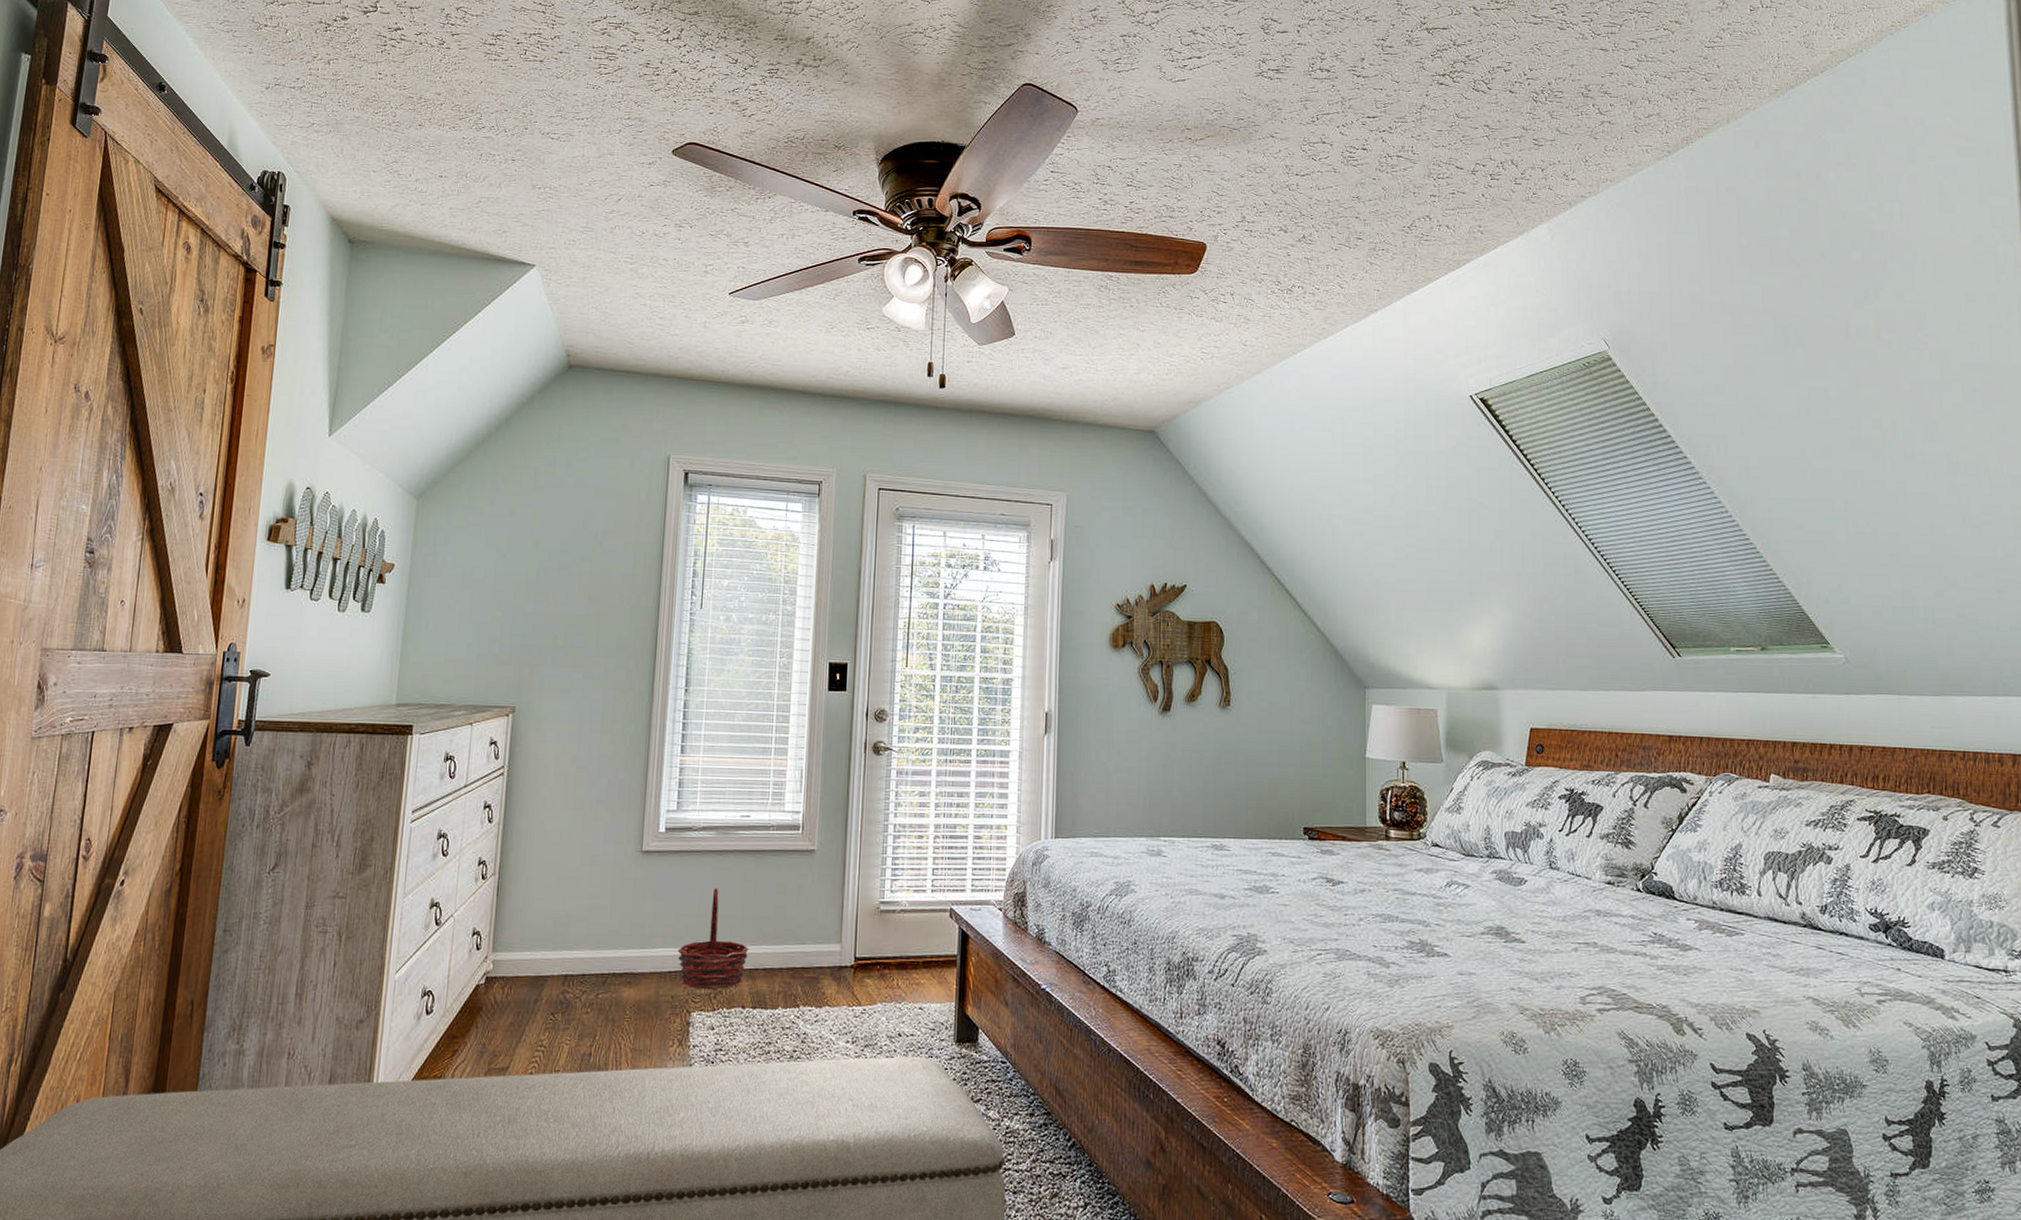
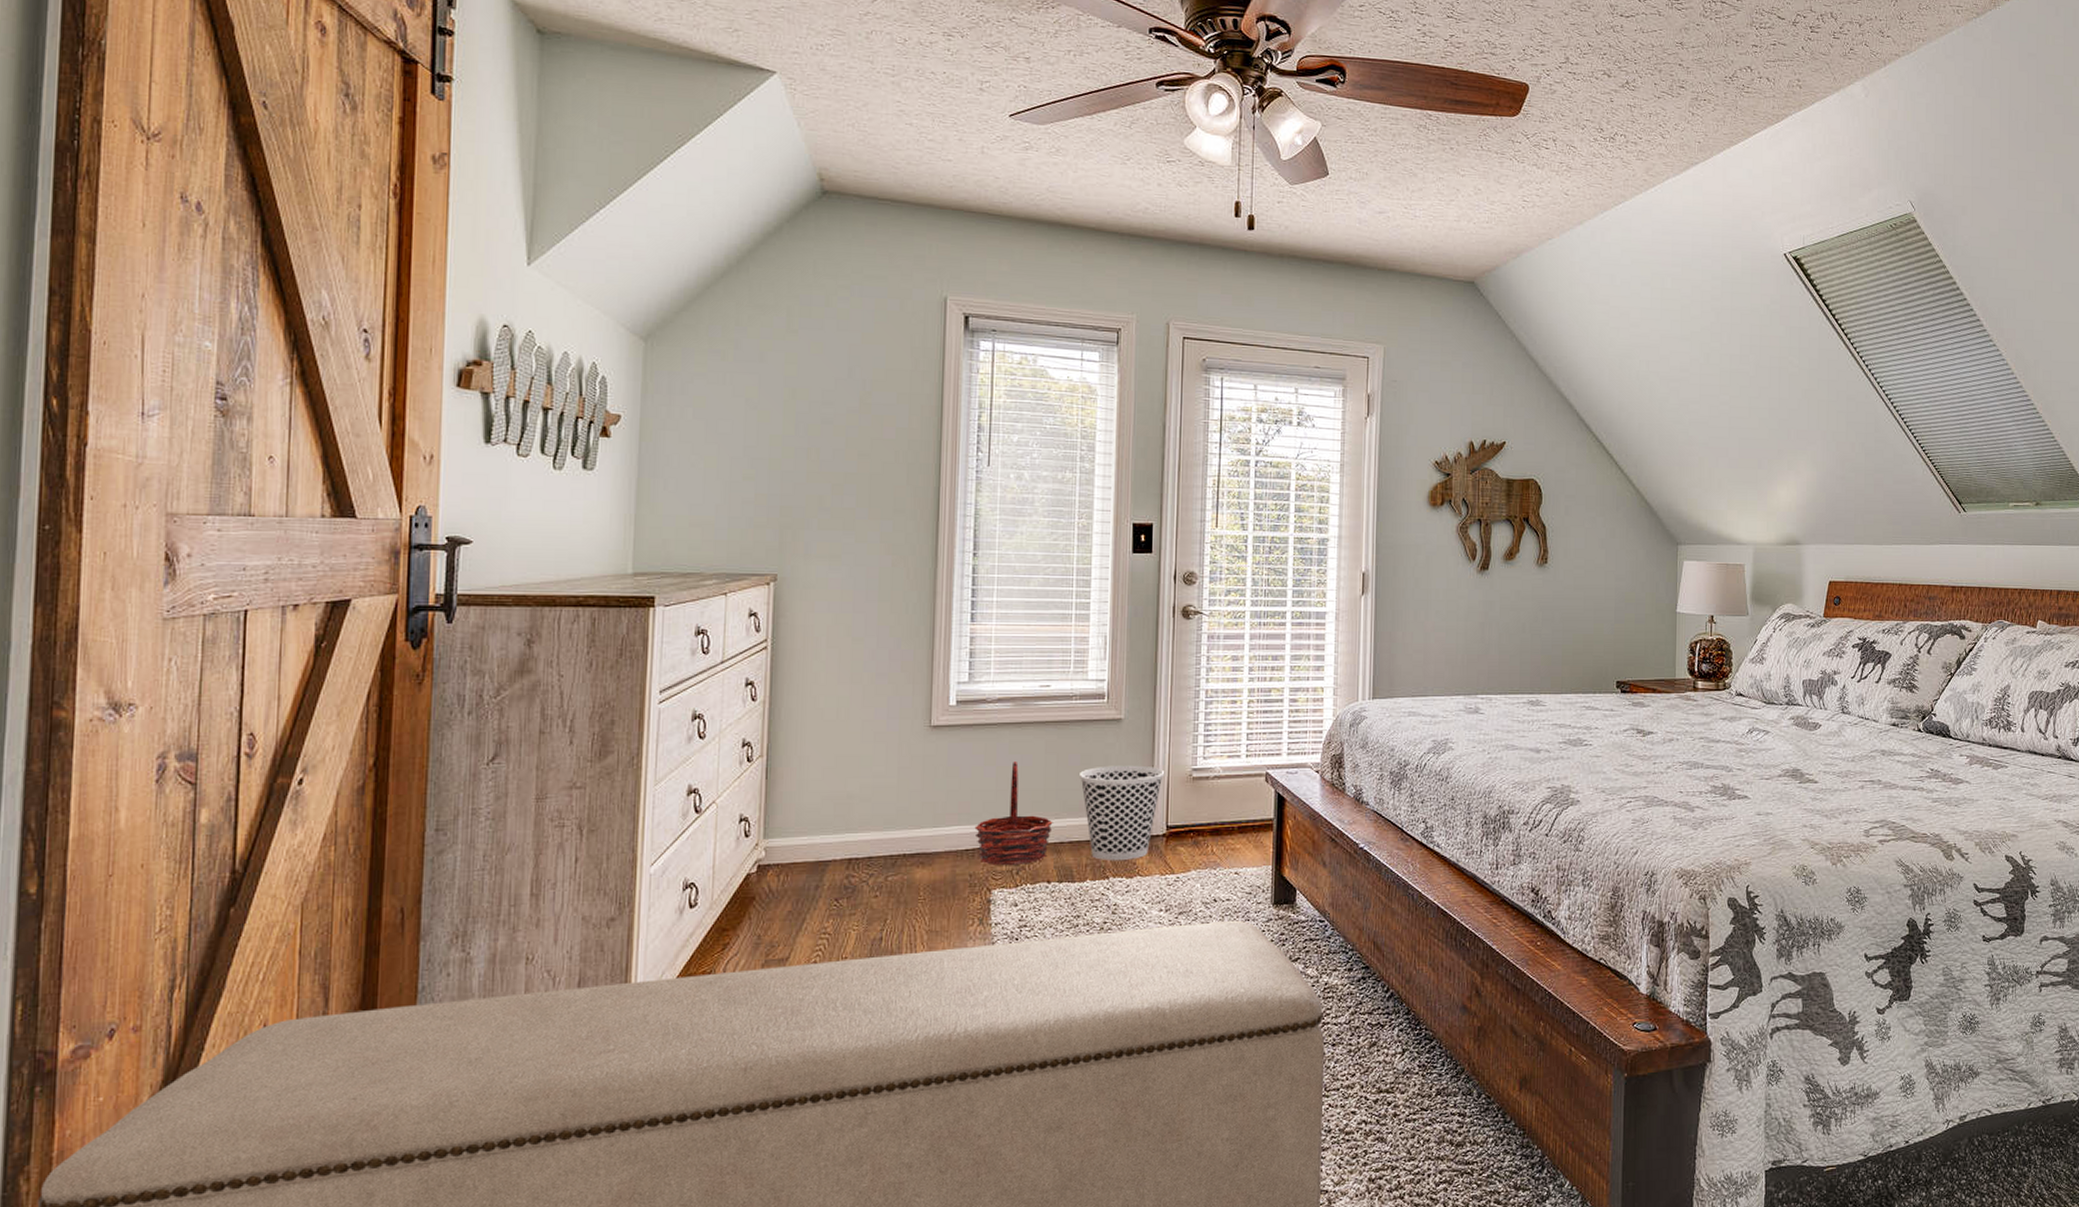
wastebasket: none [773,895,854,989] -> present [1078,765,1165,860]

